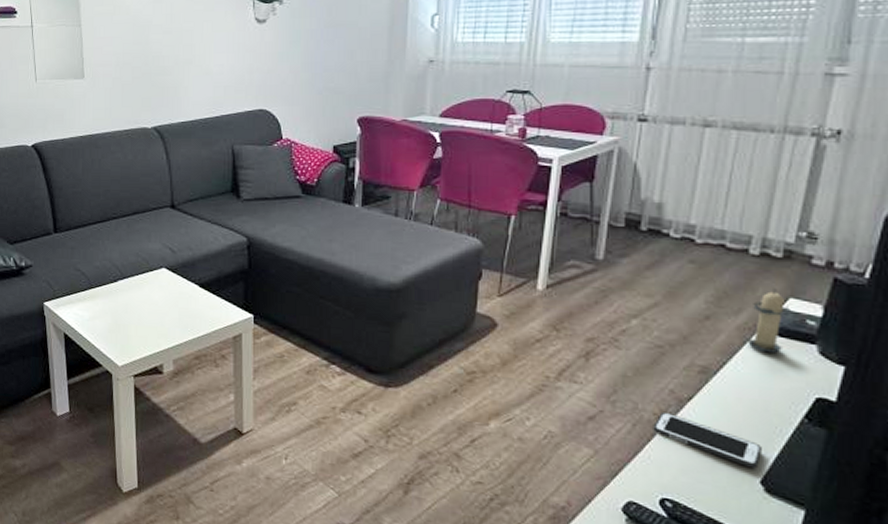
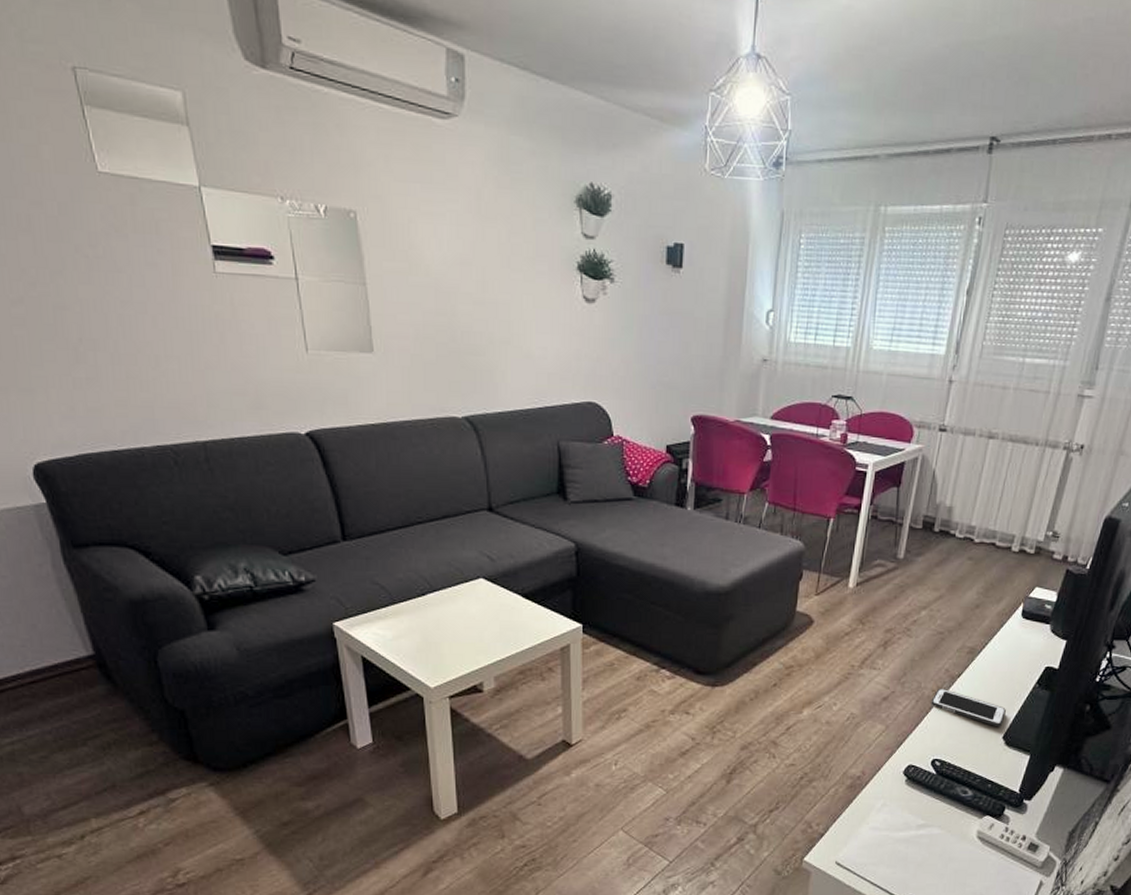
candle: present [747,288,790,353] -> none [1004,579,1035,633]

